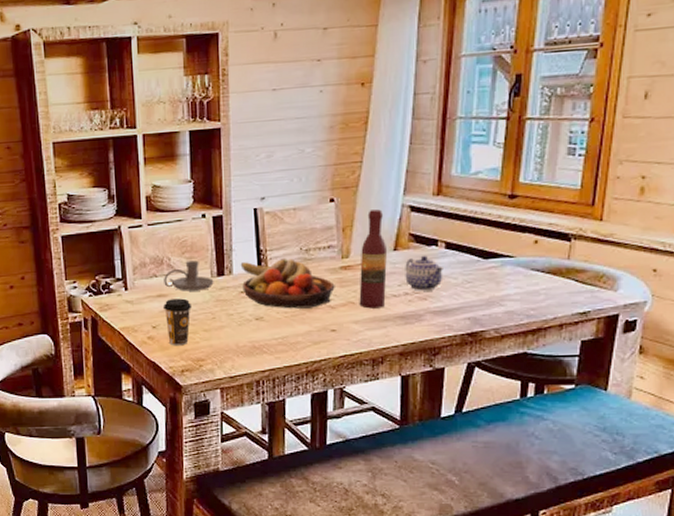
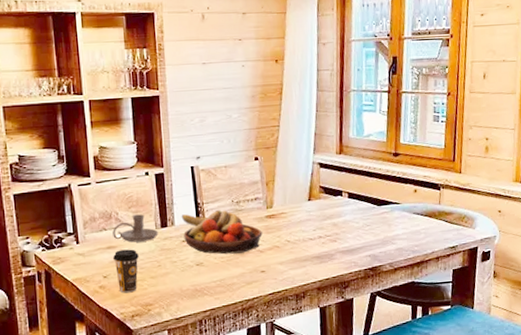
wine bottle: present [359,209,387,309] -> none [282,166,304,251]
teapot: present [405,255,443,291] -> none [318,204,348,234]

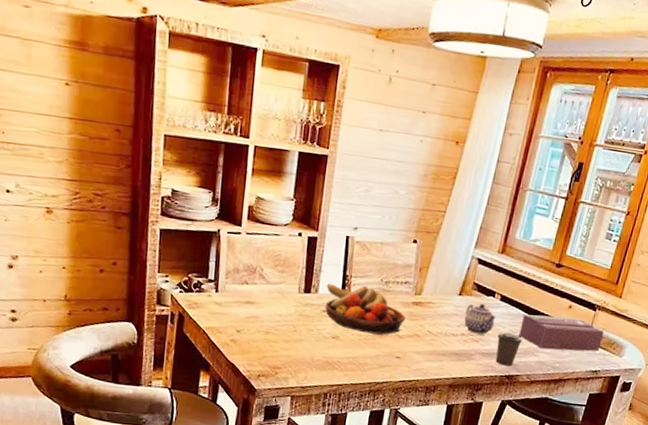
candle holder: present [112,214,159,243] -> none [253,274,300,304]
coffee cup: present [113,249,139,293] -> none [249,307,276,352]
teapot: none [318,204,348,234] -> present [464,303,496,335]
coffee cup: none [353,226,378,259] -> present [495,332,523,367]
tissue box: none [372,200,453,236] -> present [519,314,604,352]

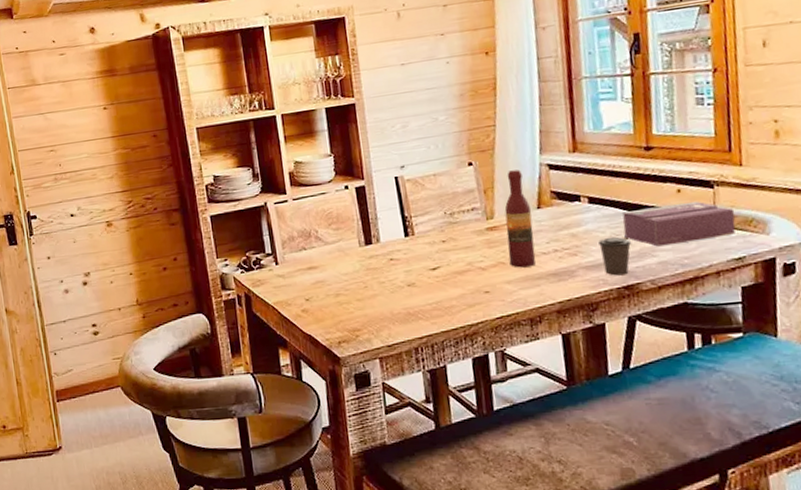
fruit bowl: present [325,284,406,335] -> none [387,223,484,273]
wine bottle: none [423,256,455,344] -> present [504,170,536,268]
teapot: present [464,303,496,335] -> none [550,211,591,247]

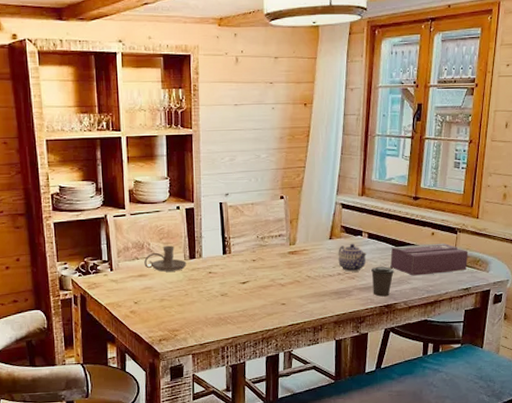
candle holder: none [312,231,363,262] -> present [144,246,187,272]
wine bottle: present [504,170,536,268] -> none [303,206,324,286]
teapot: none [550,211,591,247] -> present [338,243,367,272]

